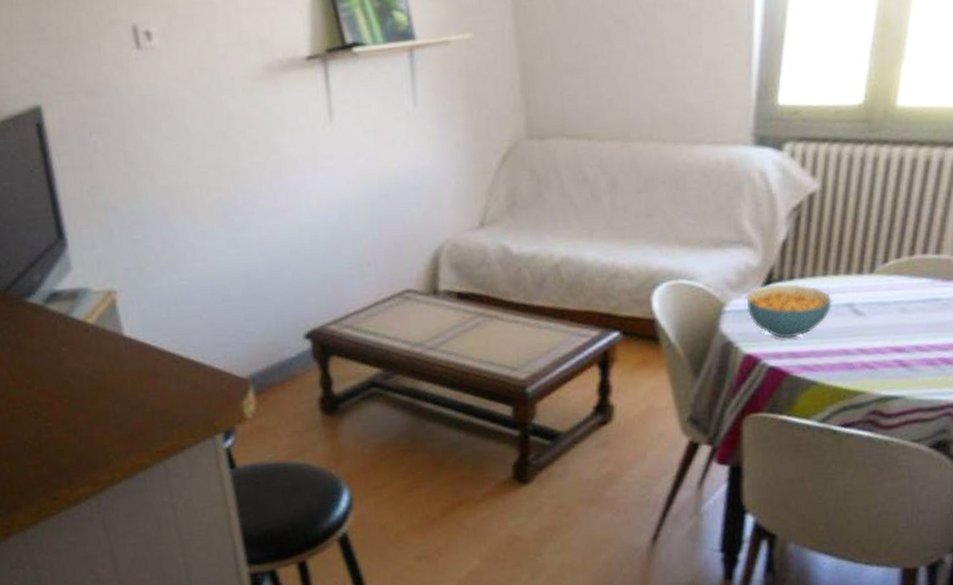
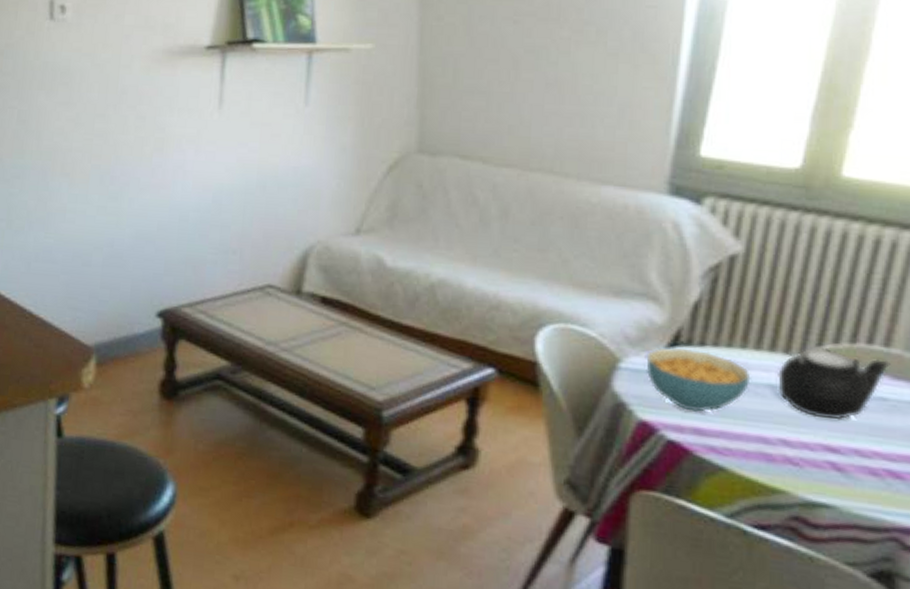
teapot: none [853,263,941,326] -> present [777,346,891,421]

